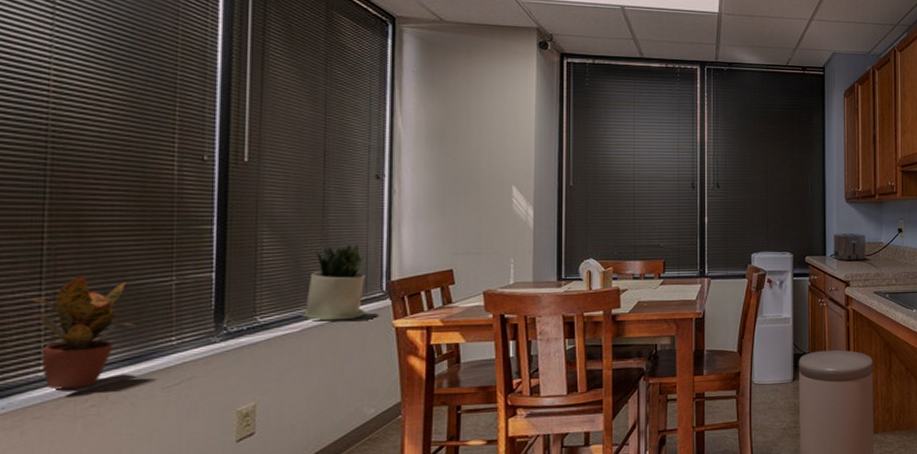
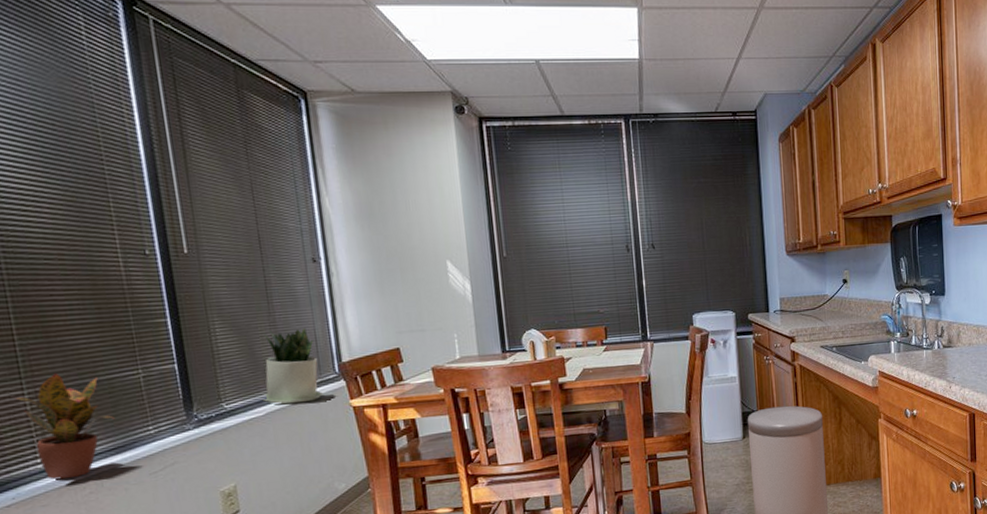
toaster: present [834,234,866,262] -> none [776,287,810,317]

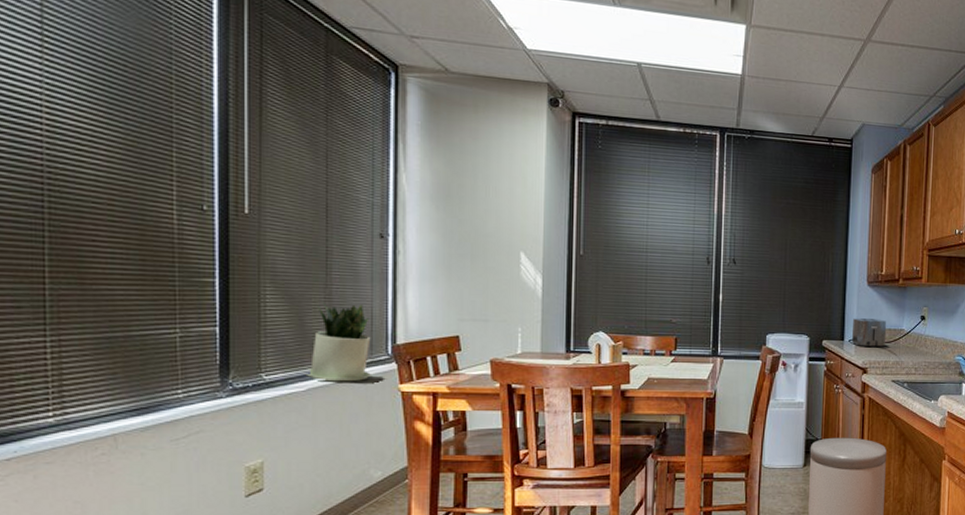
potted plant: present [14,372,115,480] -> none [35,322,142,437]
toaster: none [776,287,810,317] -> present [852,318,887,348]

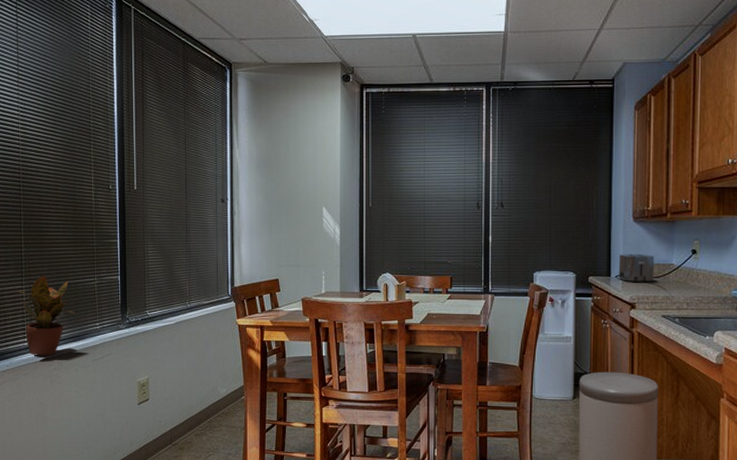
potted plant: none [35,322,142,437] -> present [17,274,75,356]
planter: present [303,302,371,382] -> none [173,254,217,317]

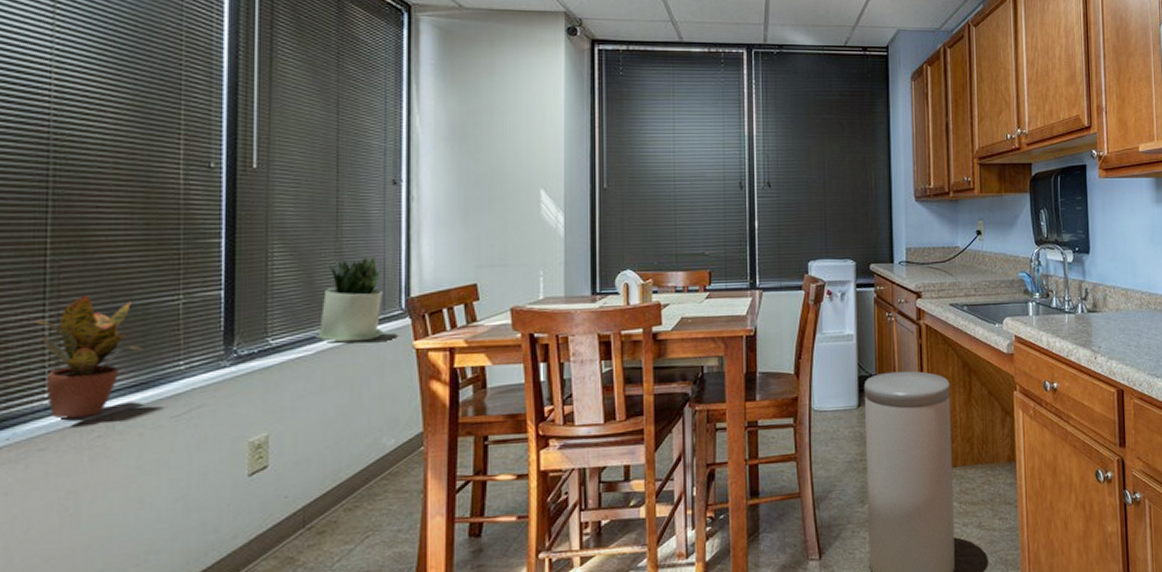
planter: none [173,254,217,317] -> present [312,256,384,343]
toaster: present [619,254,655,283] -> none [902,237,940,269]

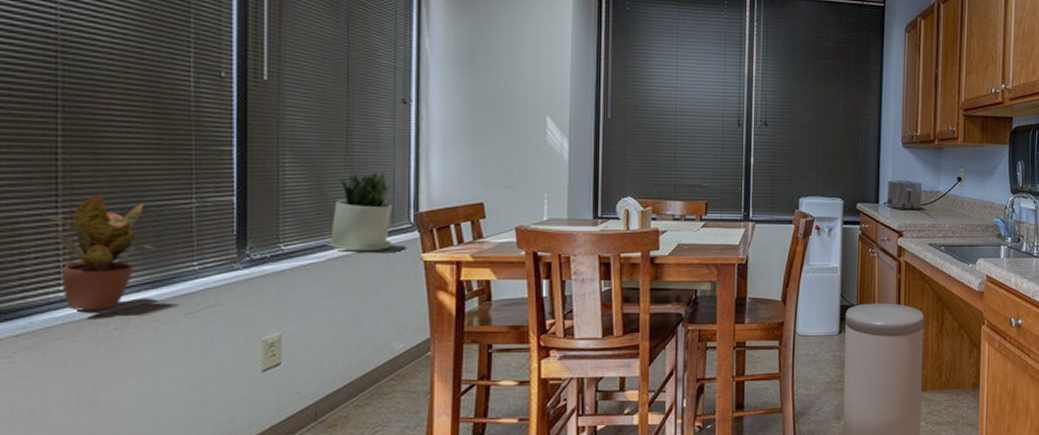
toaster: none [902,237,940,269] -> present [887,180,923,211]

